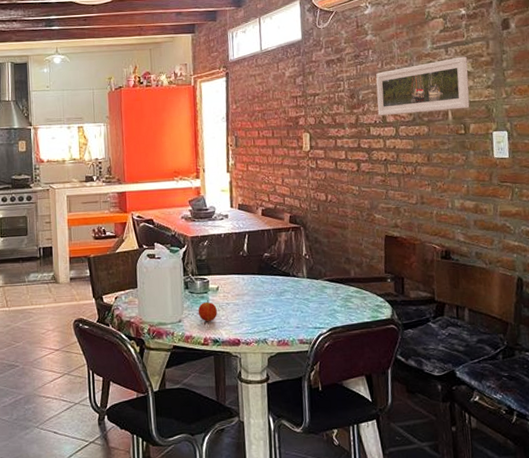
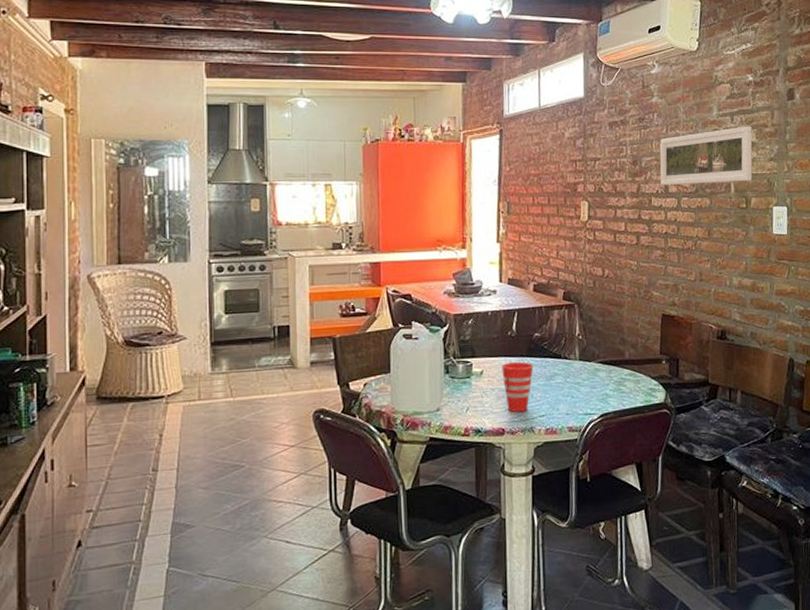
fruit: present [198,300,217,322] -> none [459,386,480,410]
cup: none [235,279,265,325] -> present [502,362,534,412]

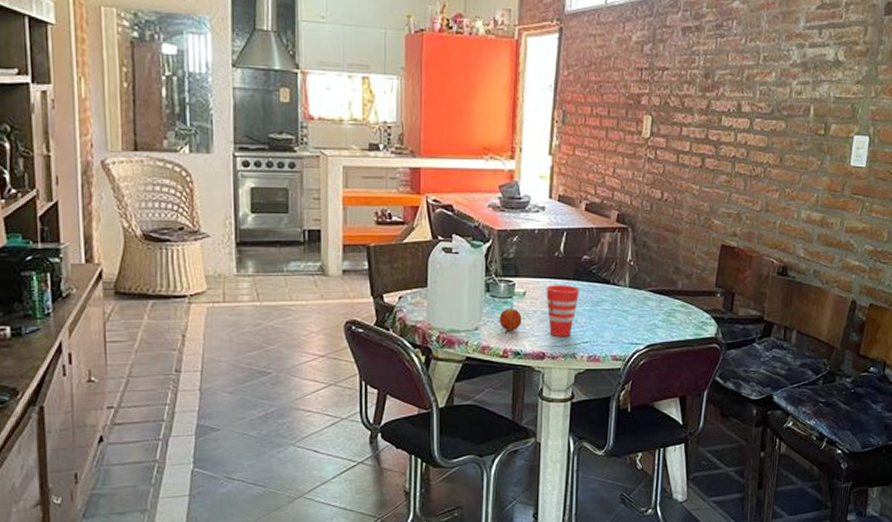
fruit: none [459,386,480,410] -> present [499,306,522,332]
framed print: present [660,126,753,186] -> none [733,42,841,106]

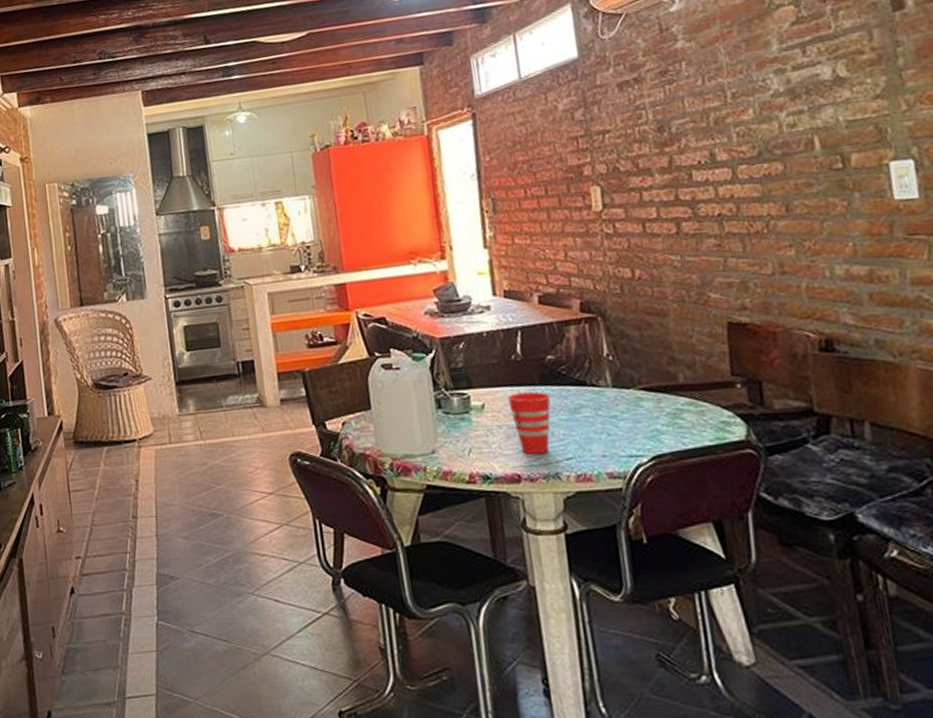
fruit: present [499,306,522,332] -> none [457,423,486,453]

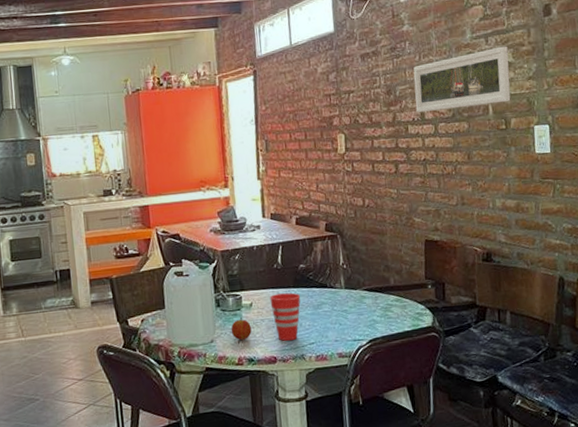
fruit: none [457,423,486,453] -> present [231,318,252,341]
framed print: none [694,56,849,154] -> present [413,46,511,113]

